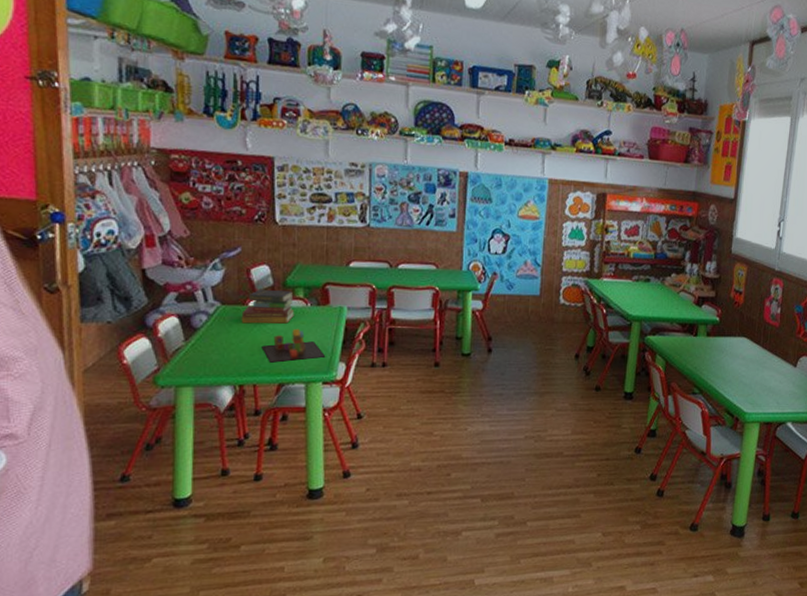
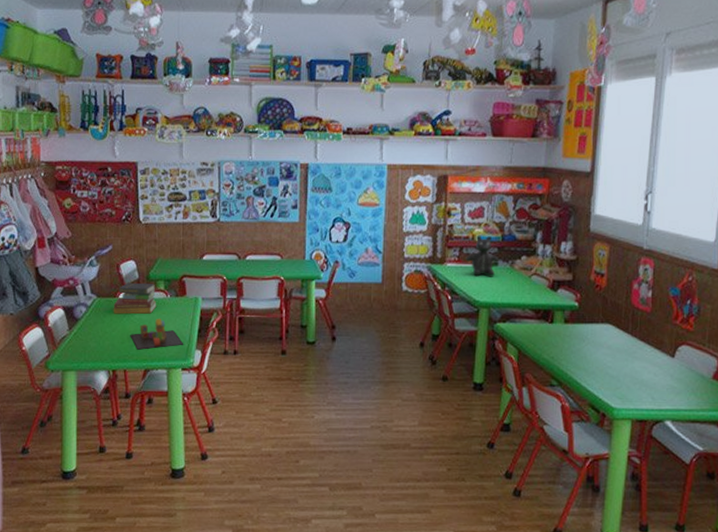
stuffed animal: none [621,252,651,293] -> present [466,235,499,277]

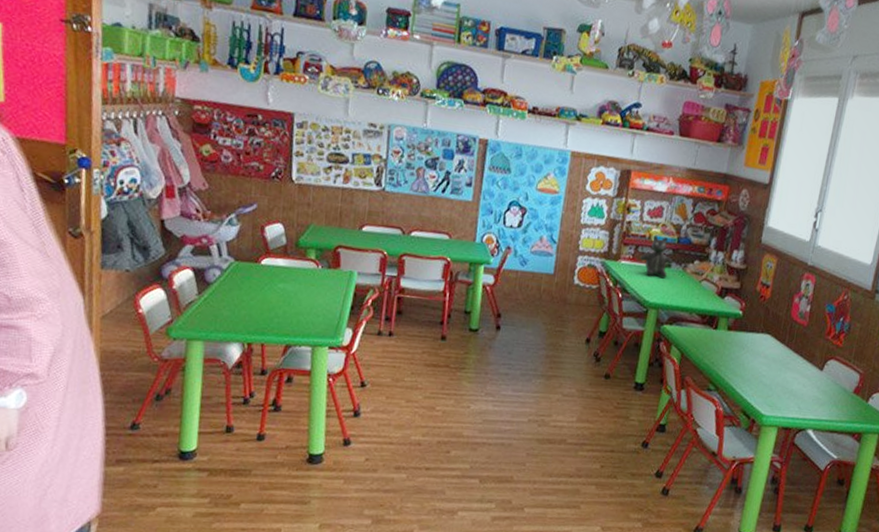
books: present [113,283,157,315] -> none [253,248,306,285]
toy blocks: present [130,318,183,350] -> none [271,290,333,324]

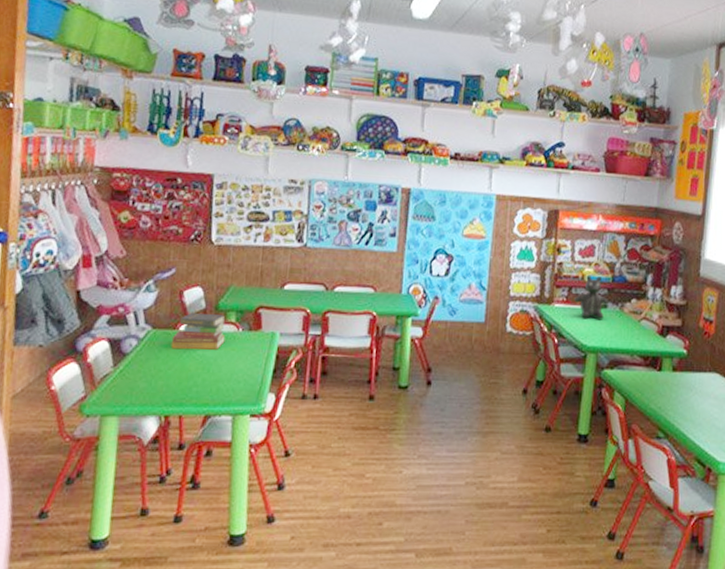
books: none [253,248,306,285] -> present [171,313,226,350]

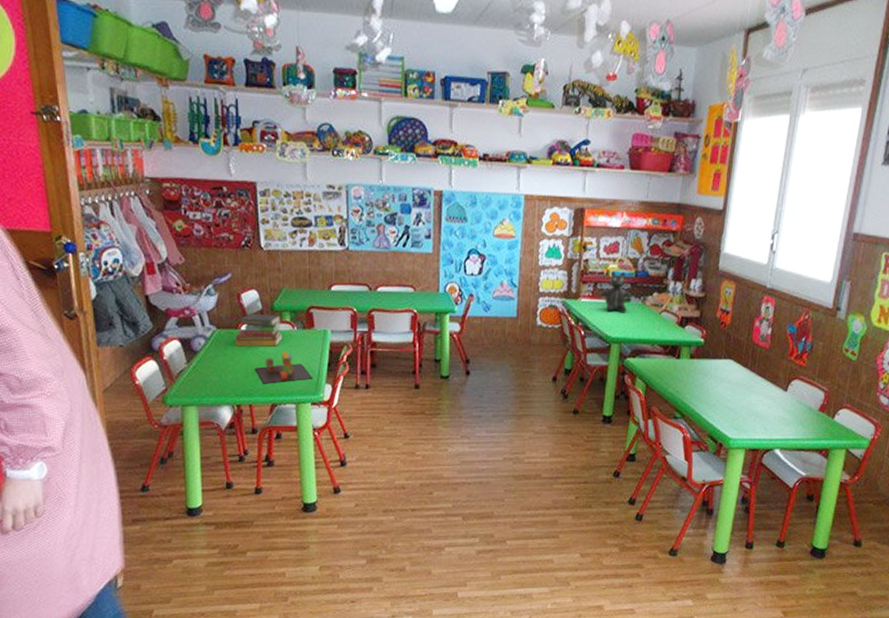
toy blocks: none [190,355,254,392] -> present [255,351,312,384]

